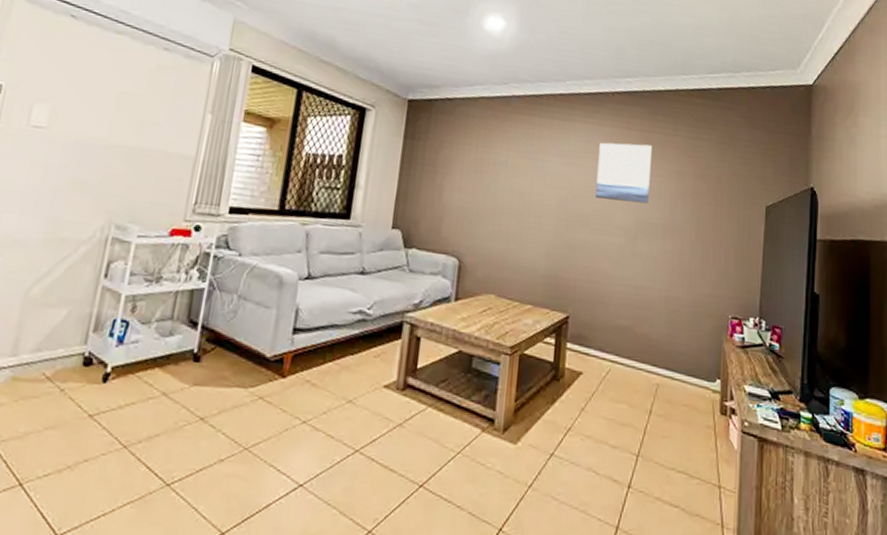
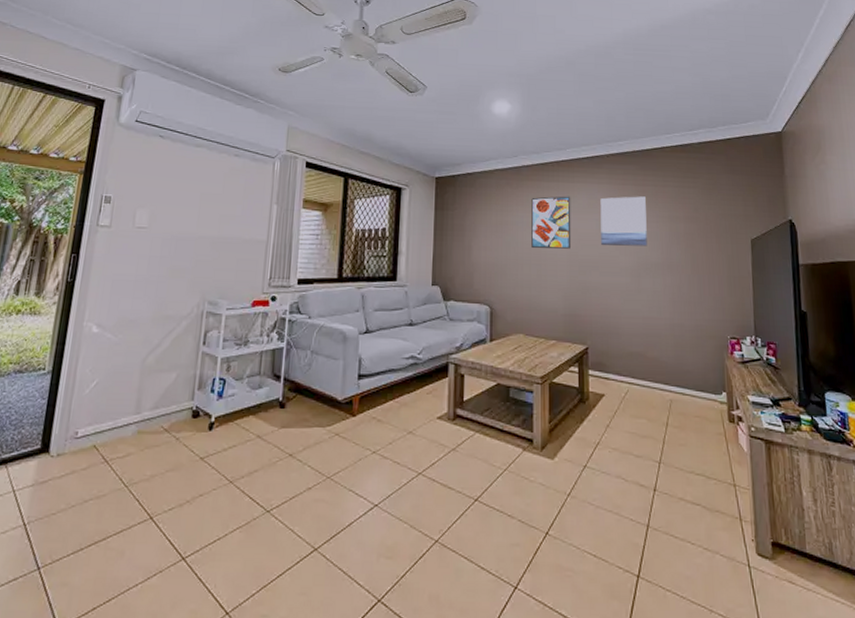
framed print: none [514,134,566,199] -> present [531,196,572,249]

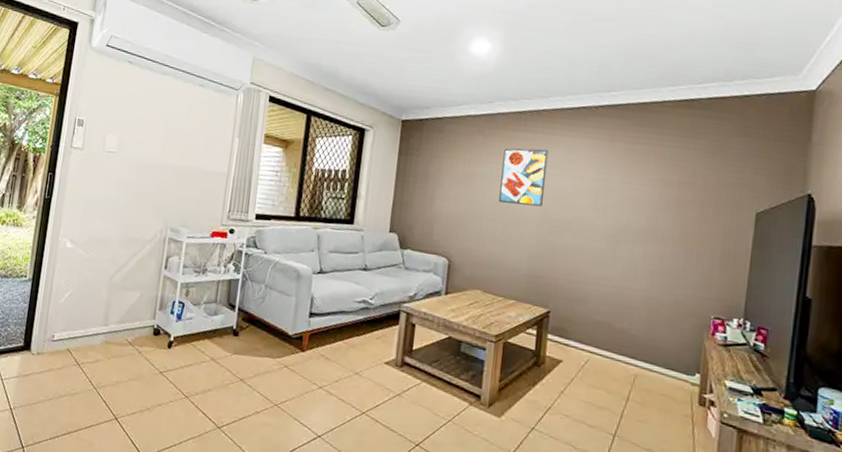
wall art: present [600,196,647,246] -> none [577,153,635,211]

